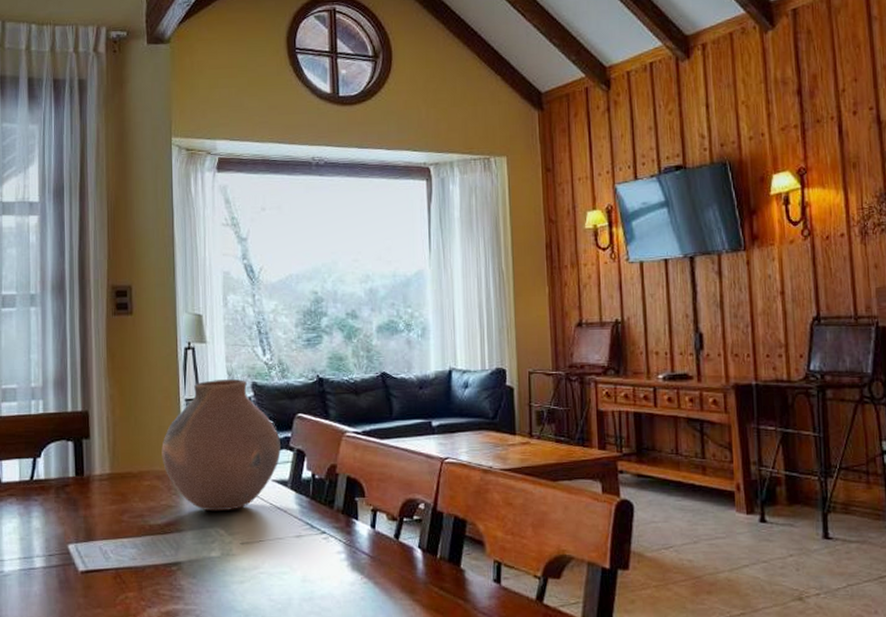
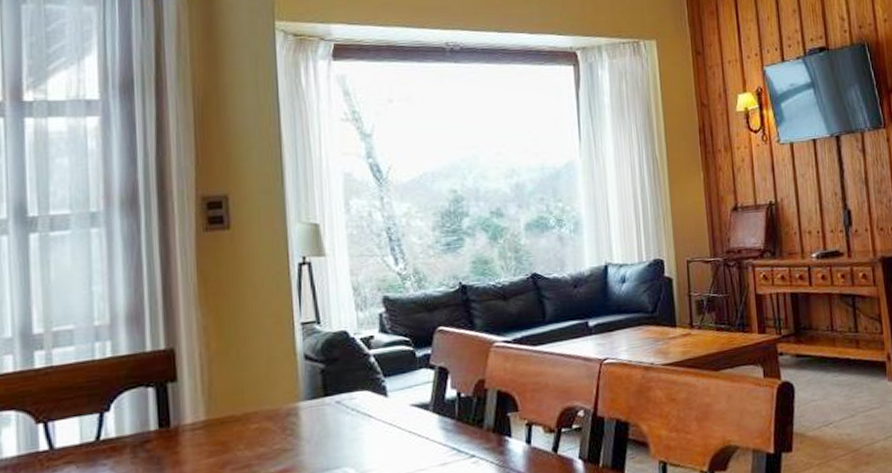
vase: present [161,379,281,512] -> none [272,294,420,449]

